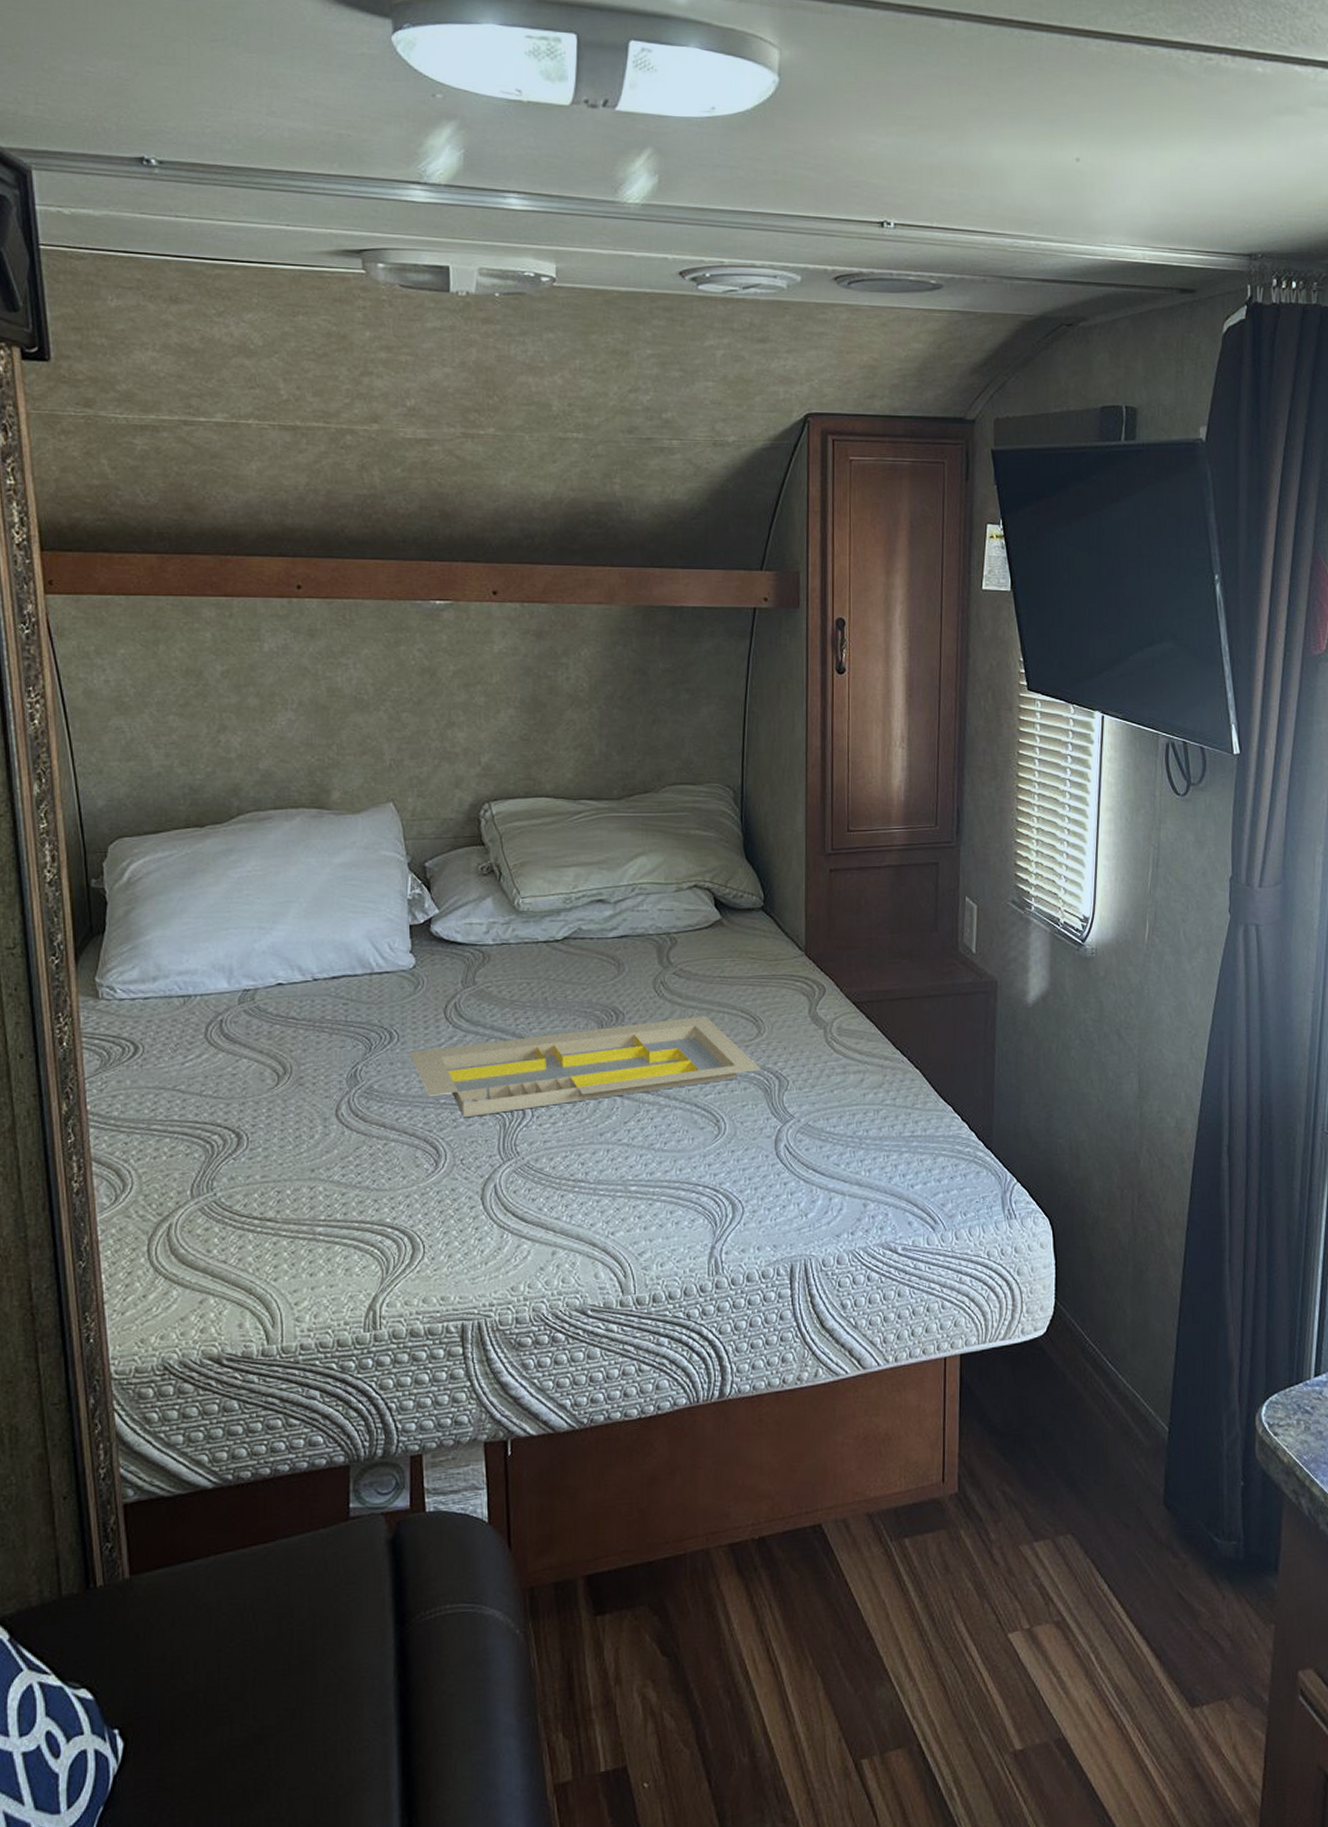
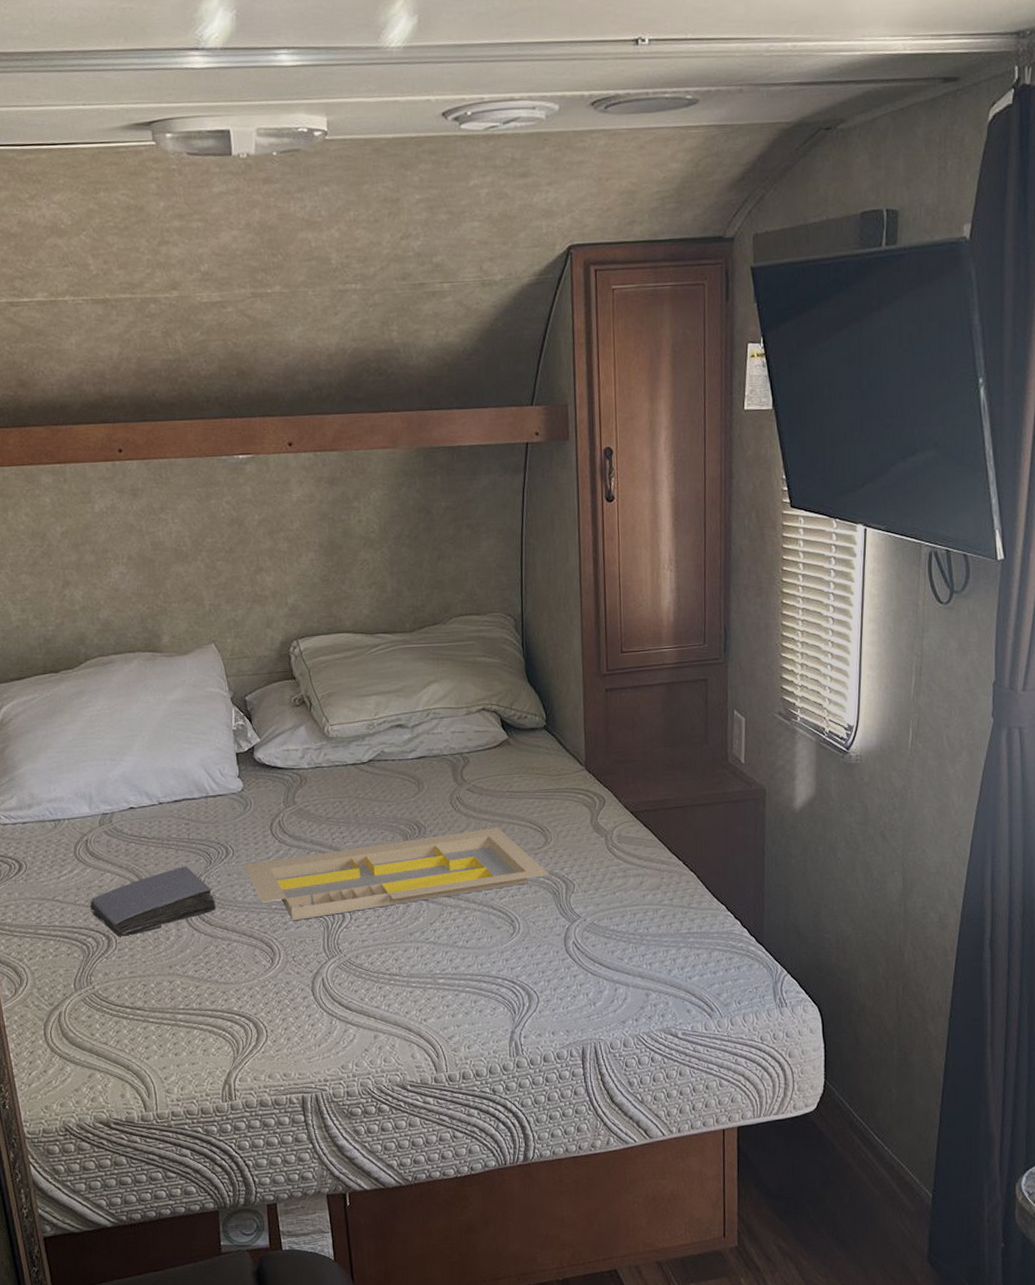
book: none [219,1052,374,1134] -> present [90,866,217,937]

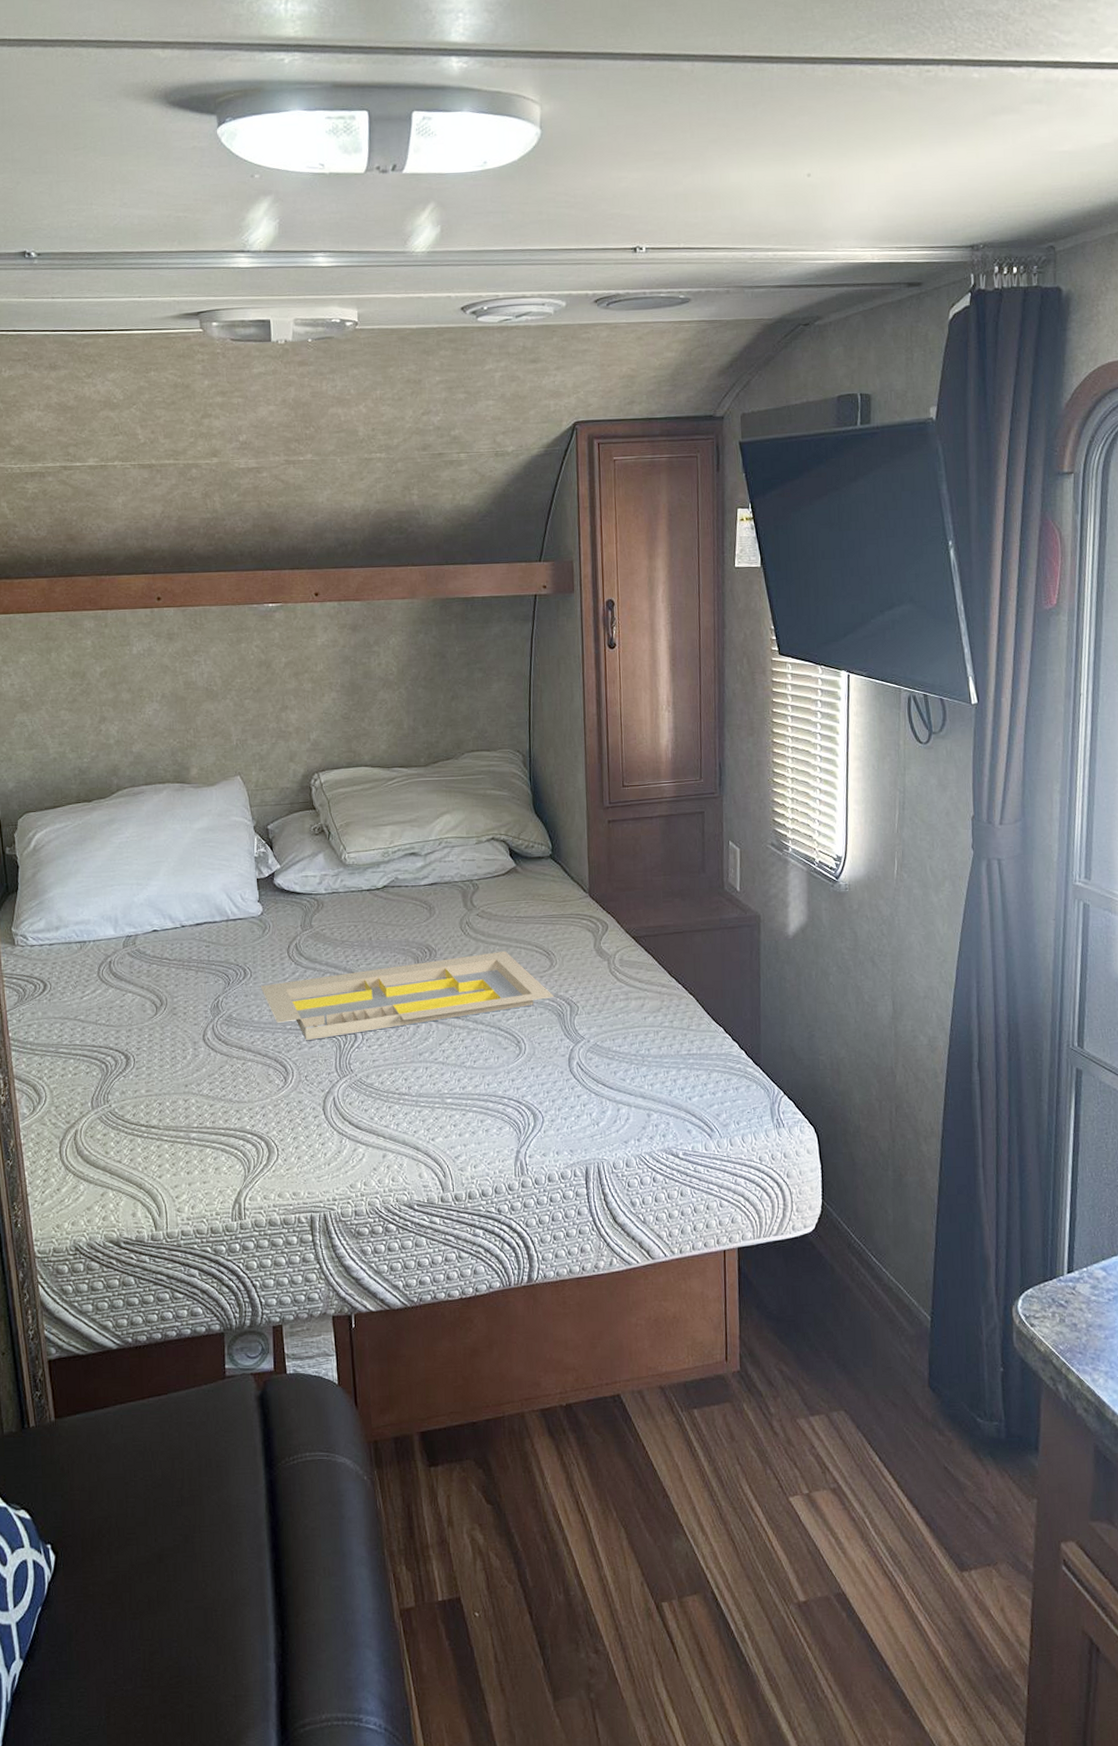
book: present [90,866,217,937] -> none [111,987,233,1056]

